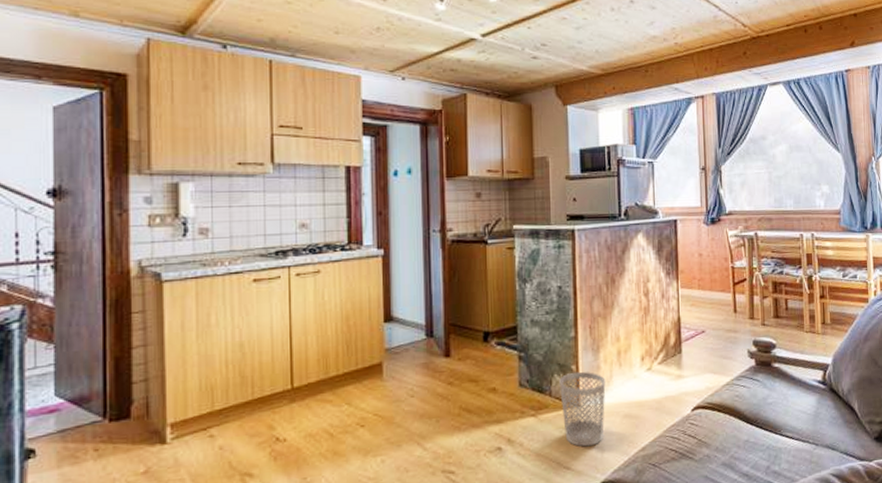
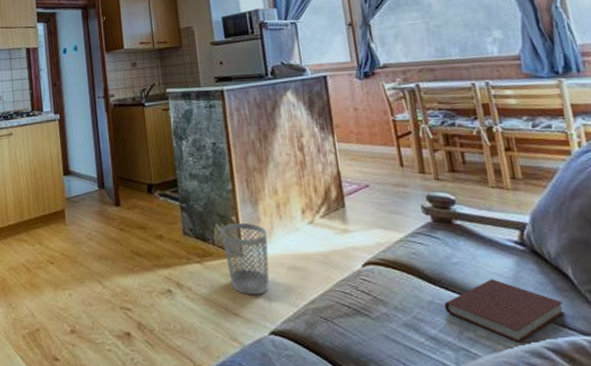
book: none [757,416,848,472] -> present [444,279,565,343]

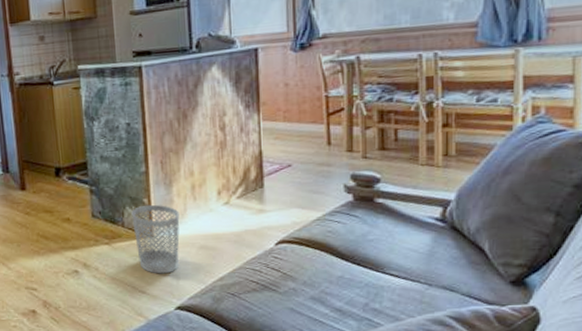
book: present [444,279,565,343] -> none [353,254,473,312]

